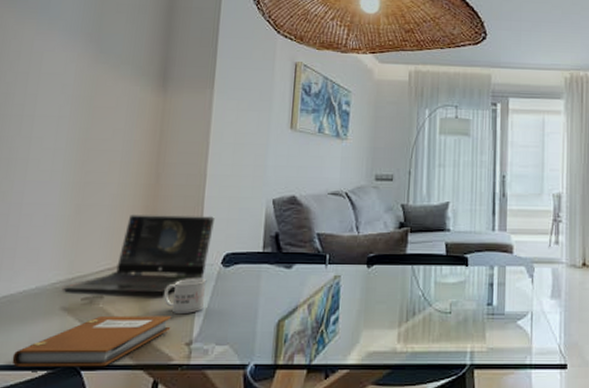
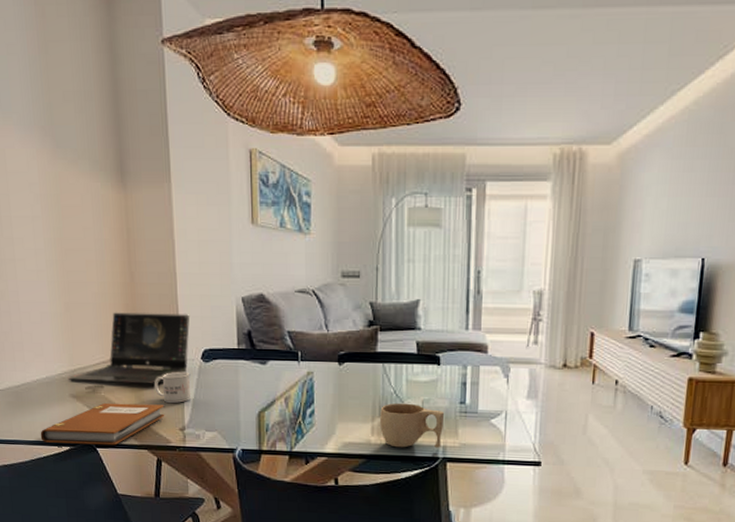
cup: none [407,306,471,355] -> present [380,403,444,448]

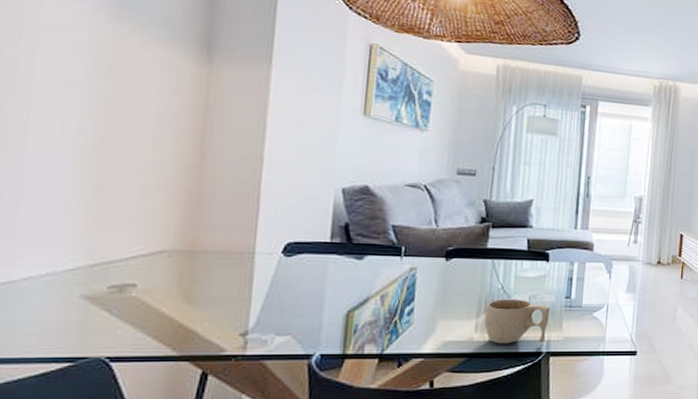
notebook: present [40,402,165,446] -> none [18,305,223,359]
laptop computer: present [67,312,190,384] -> none [81,197,275,282]
mug: present [153,371,190,403] -> none [211,267,263,303]

